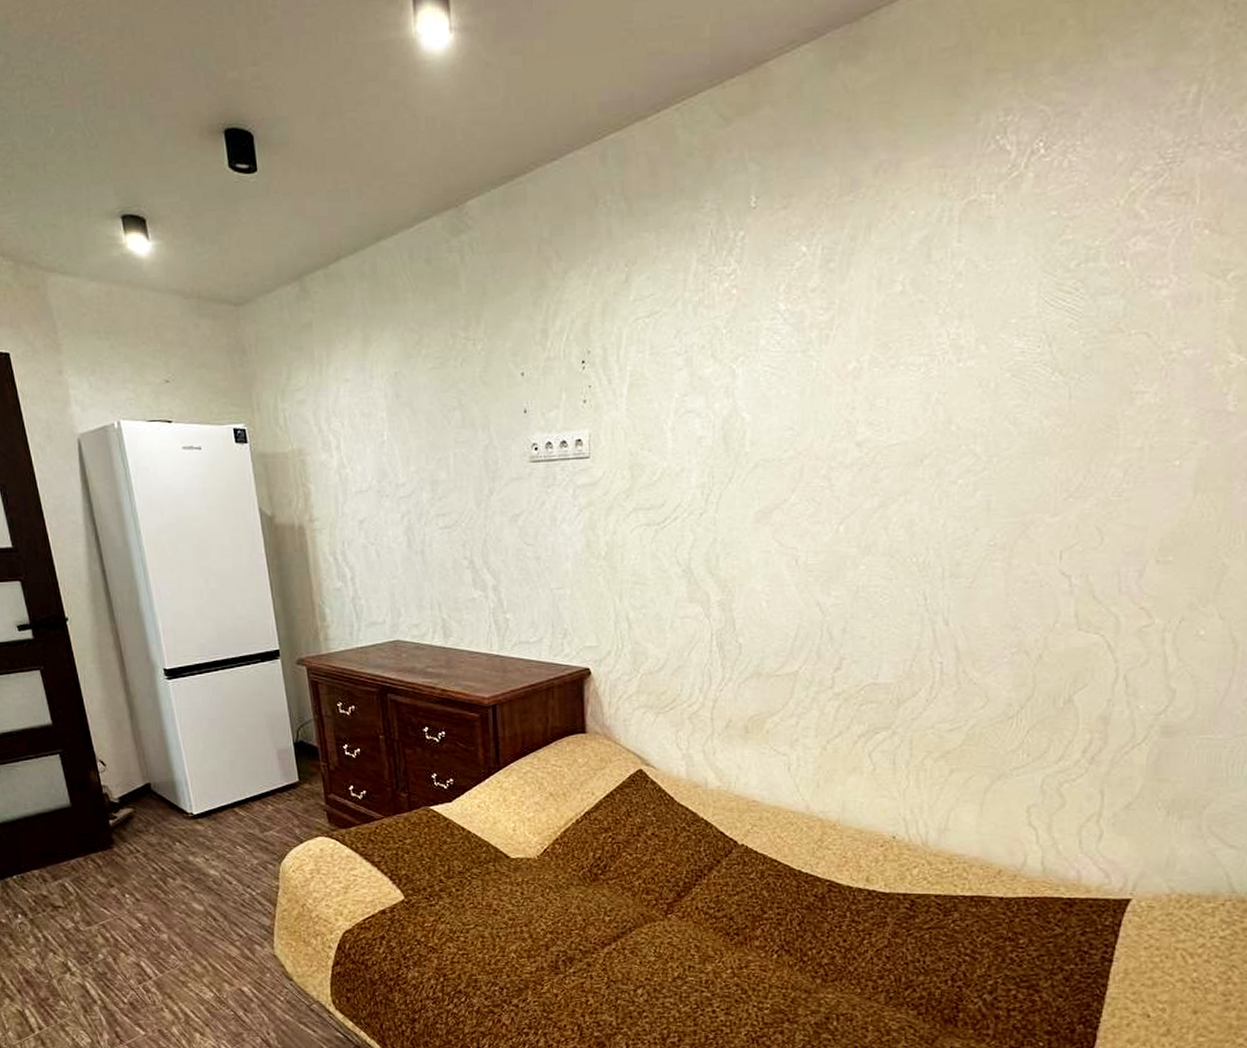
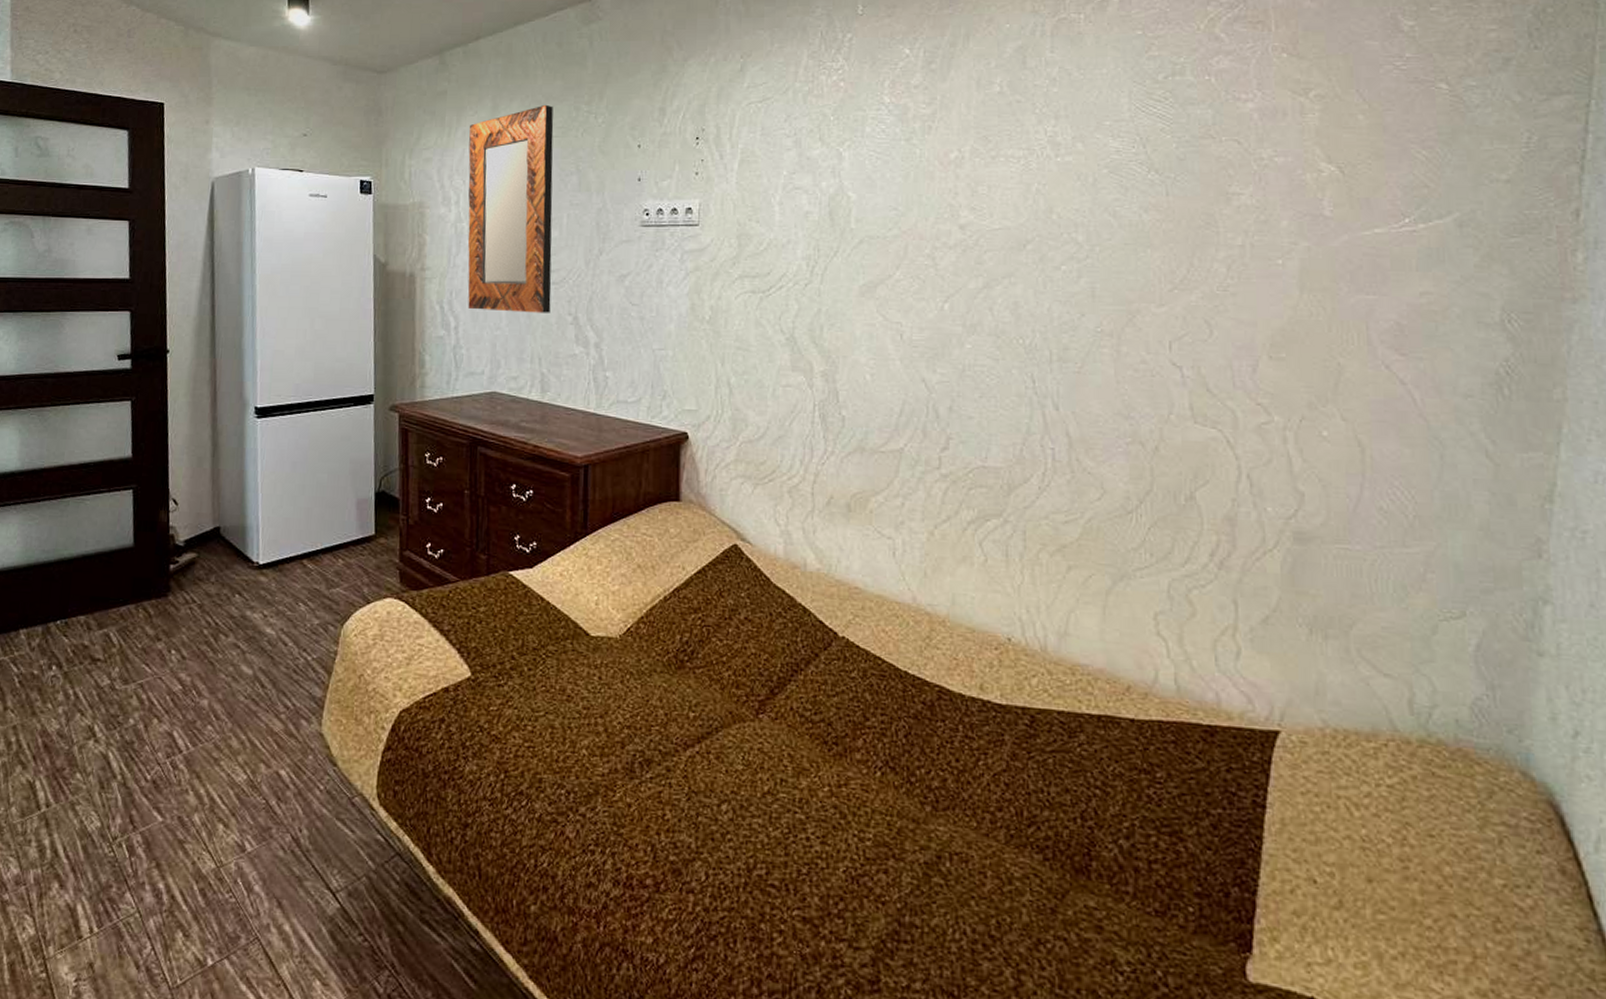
home mirror: none [341,332,446,560] -> present [467,104,554,313]

